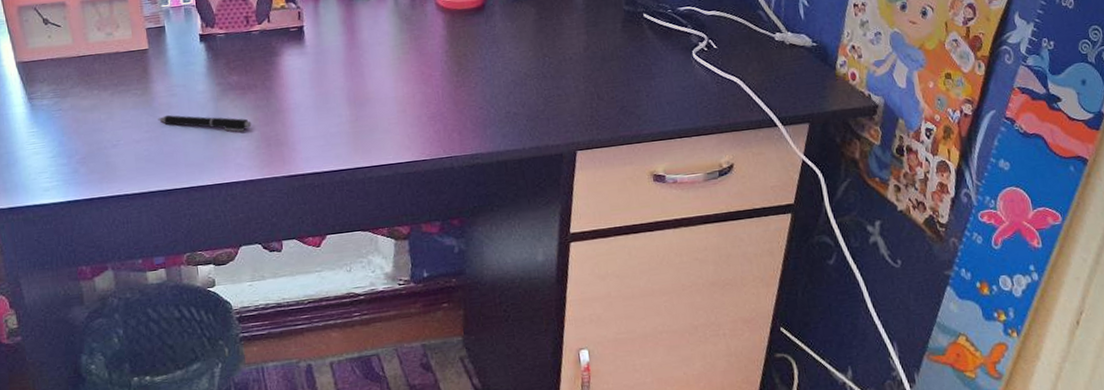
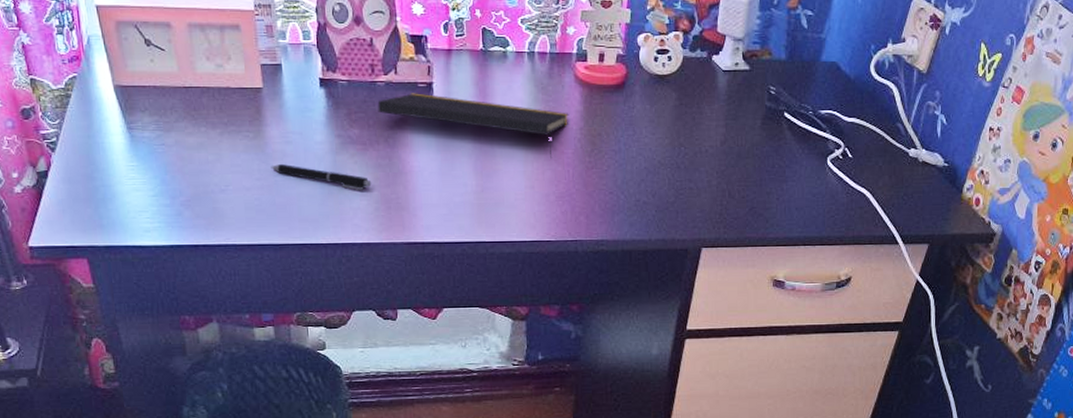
notepad: none [253,36,434,82] -> present [377,93,569,158]

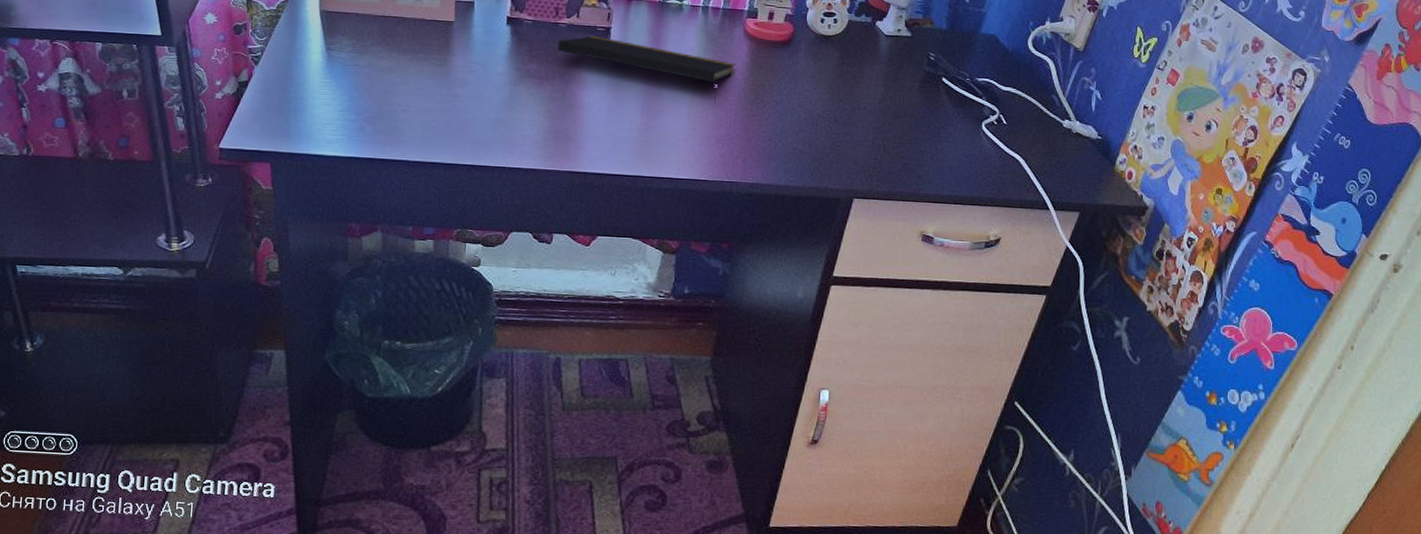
pen: present [270,163,372,190] -> none [451,90,543,120]

